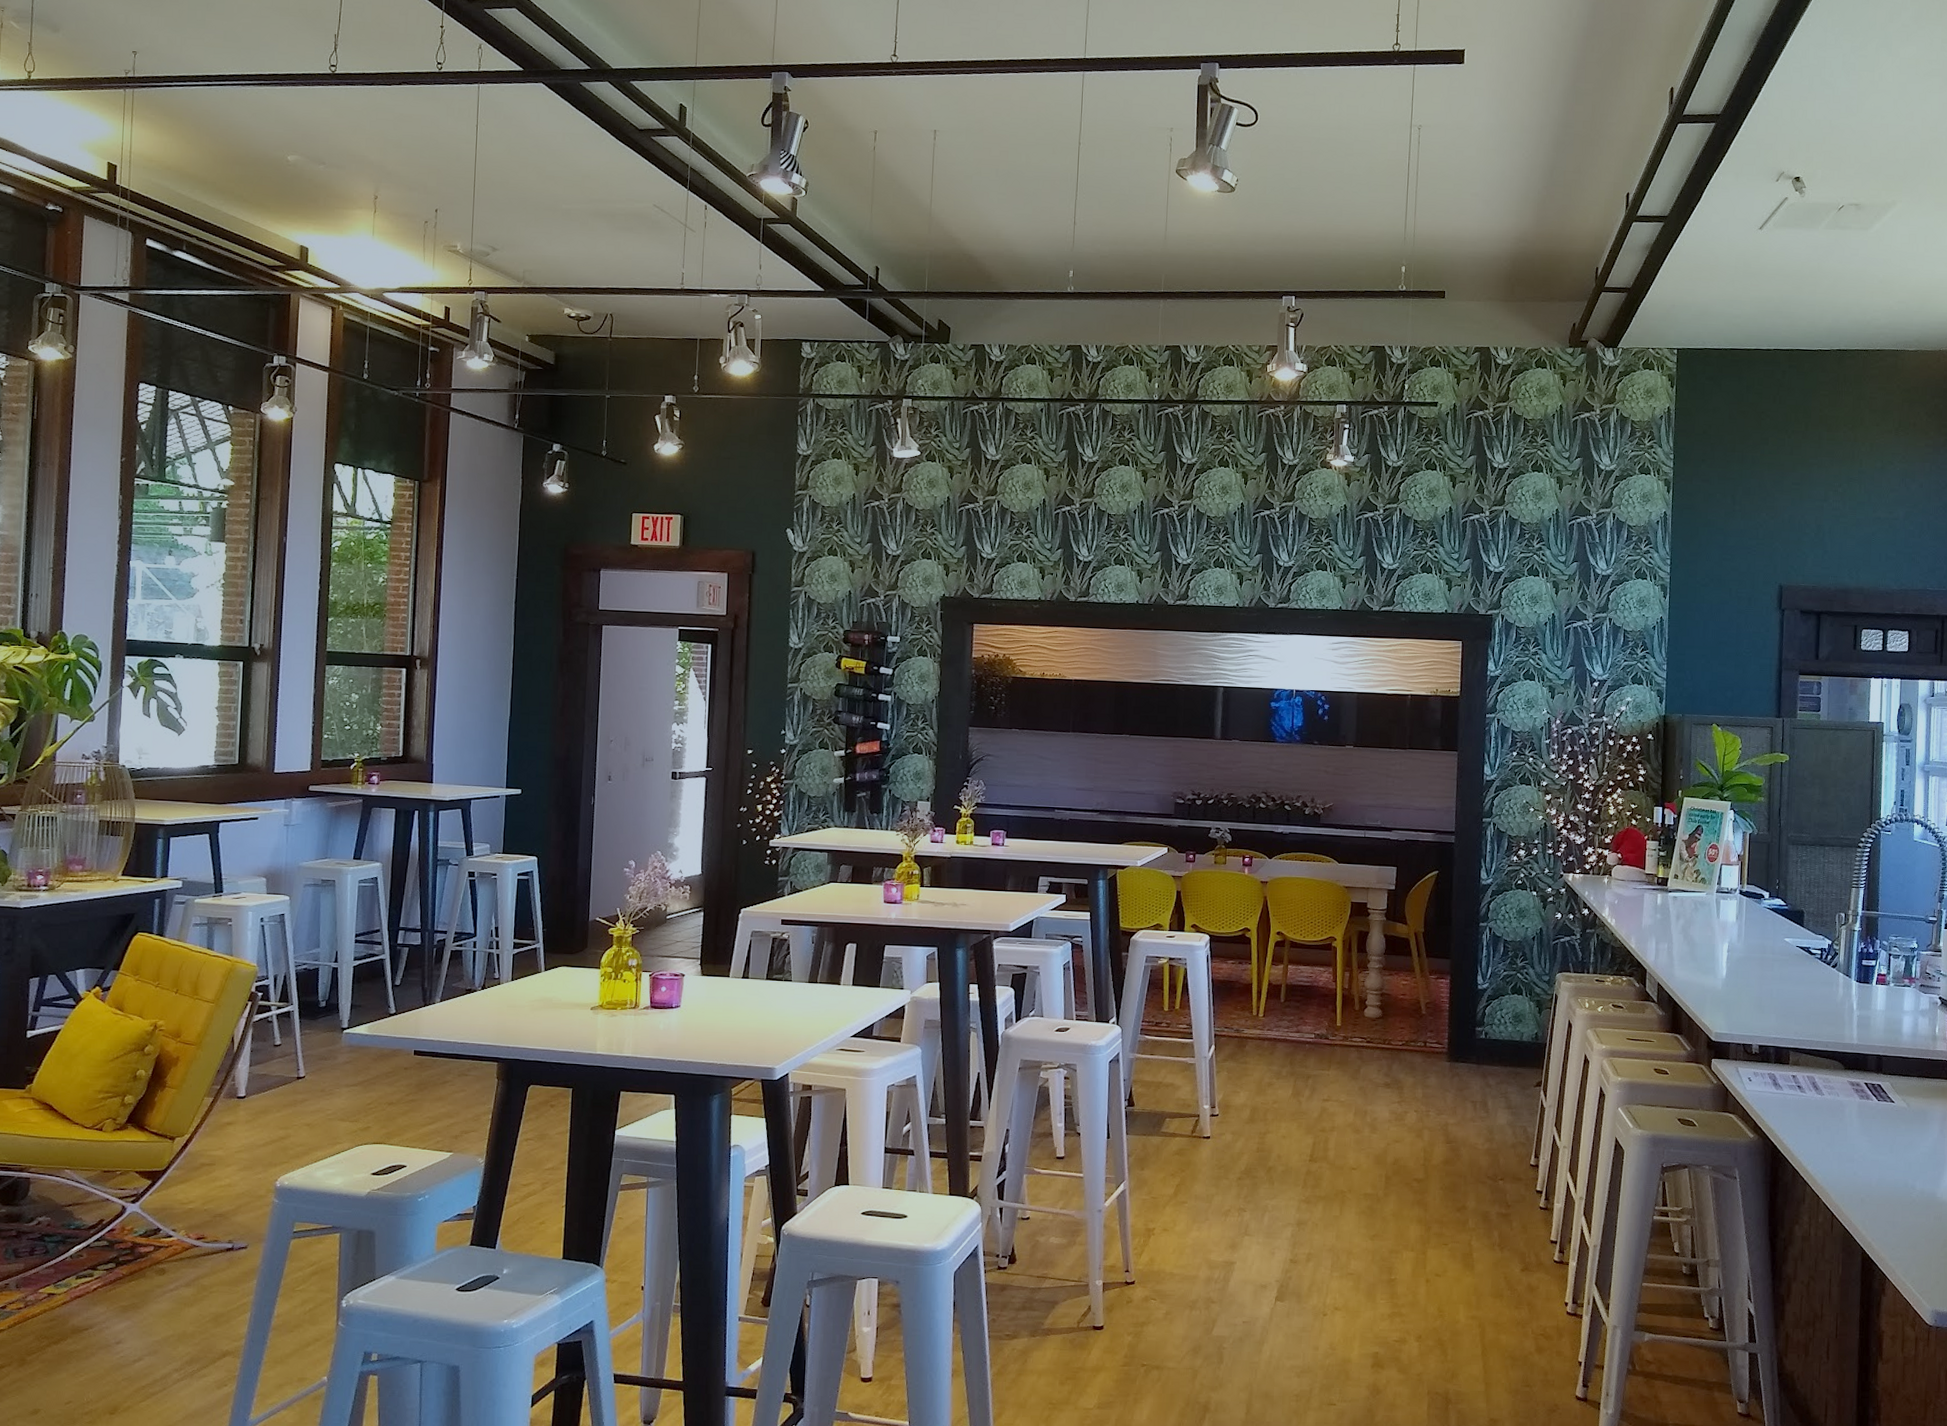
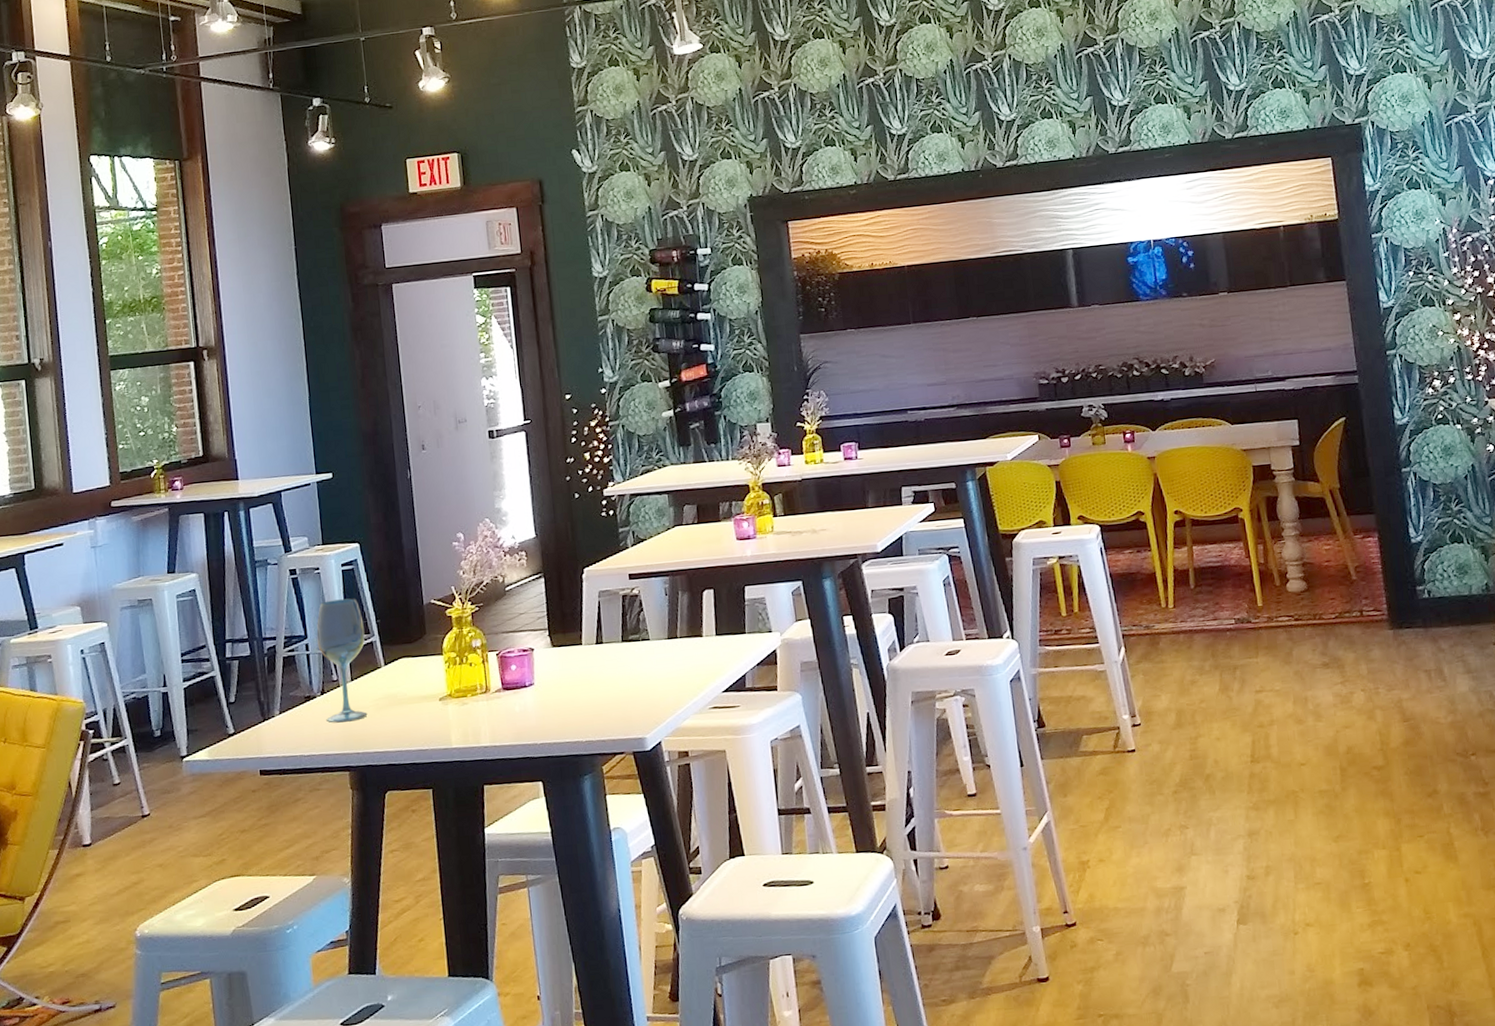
wineglass: none [483,905,531,1017] -> present [316,598,368,723]

